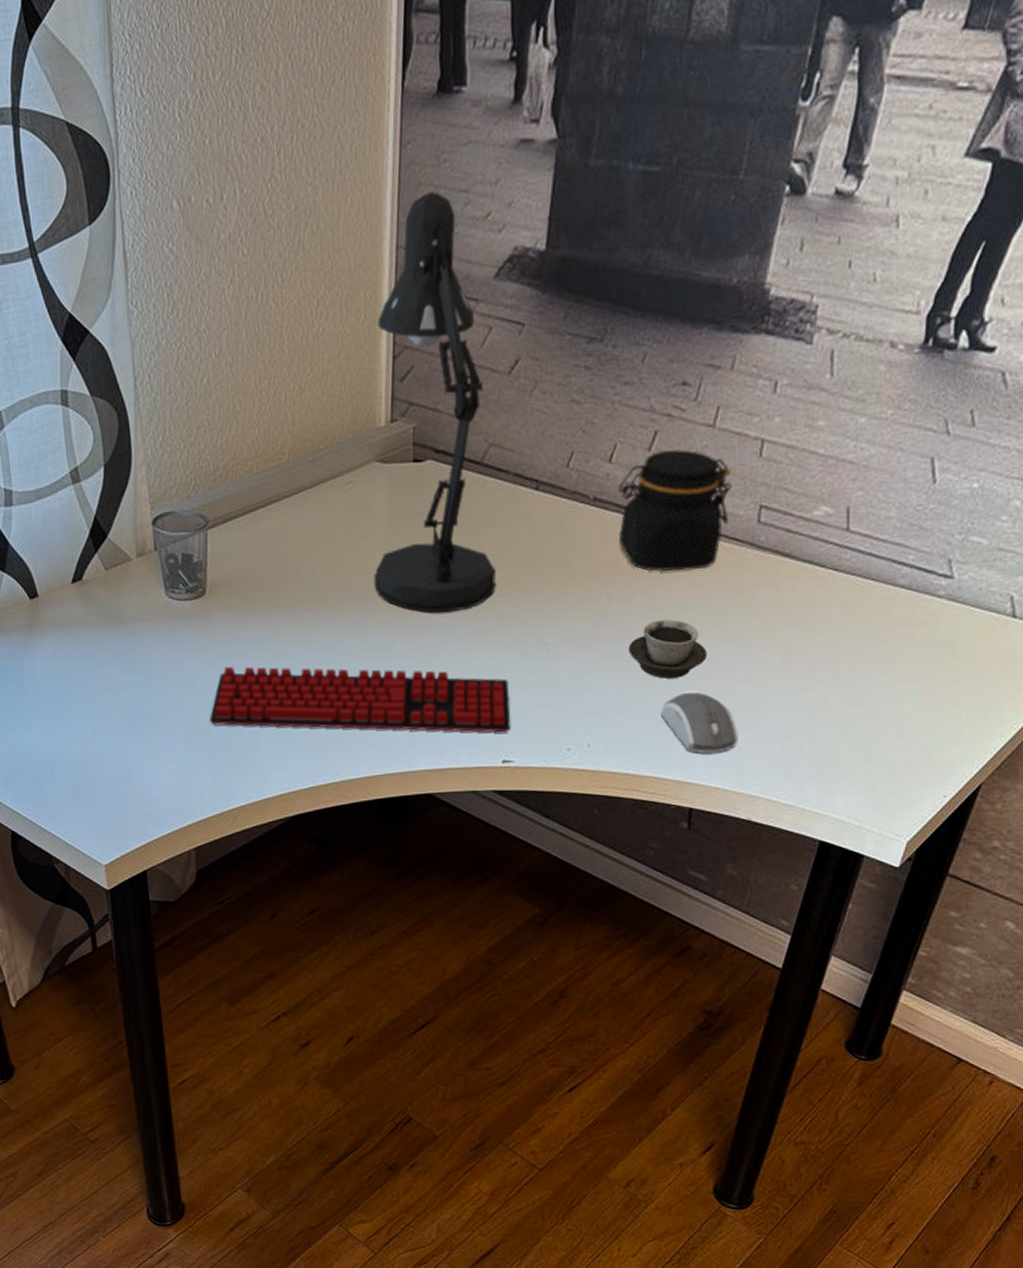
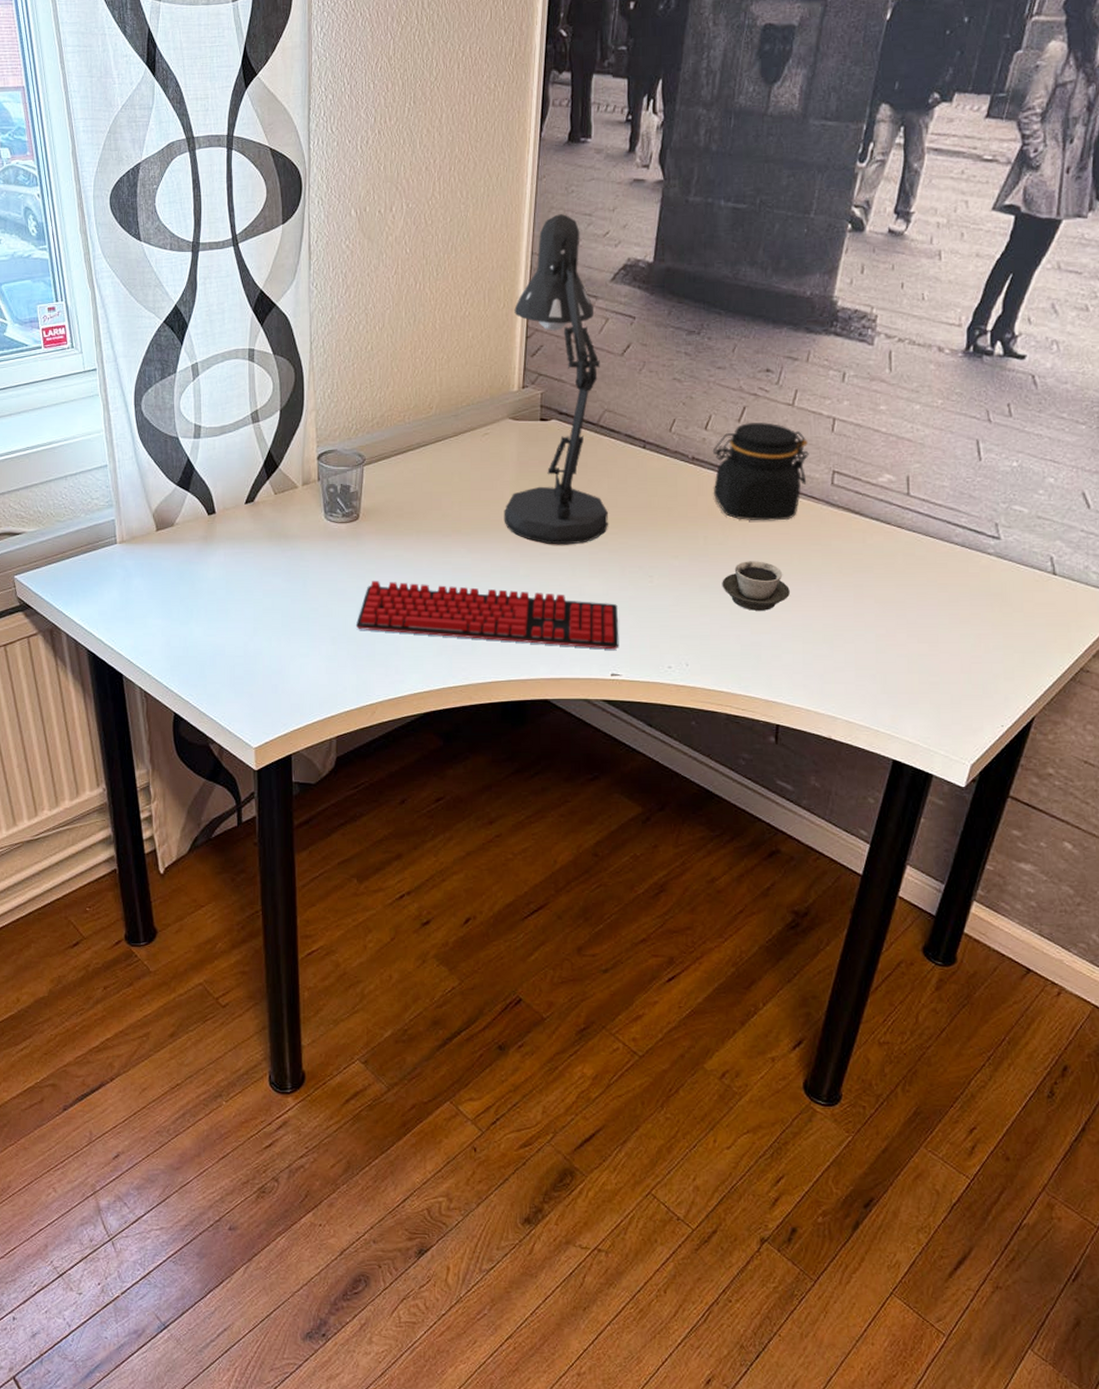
computer mouse: present [661,692,738,754] -> none [751,623,818,678]

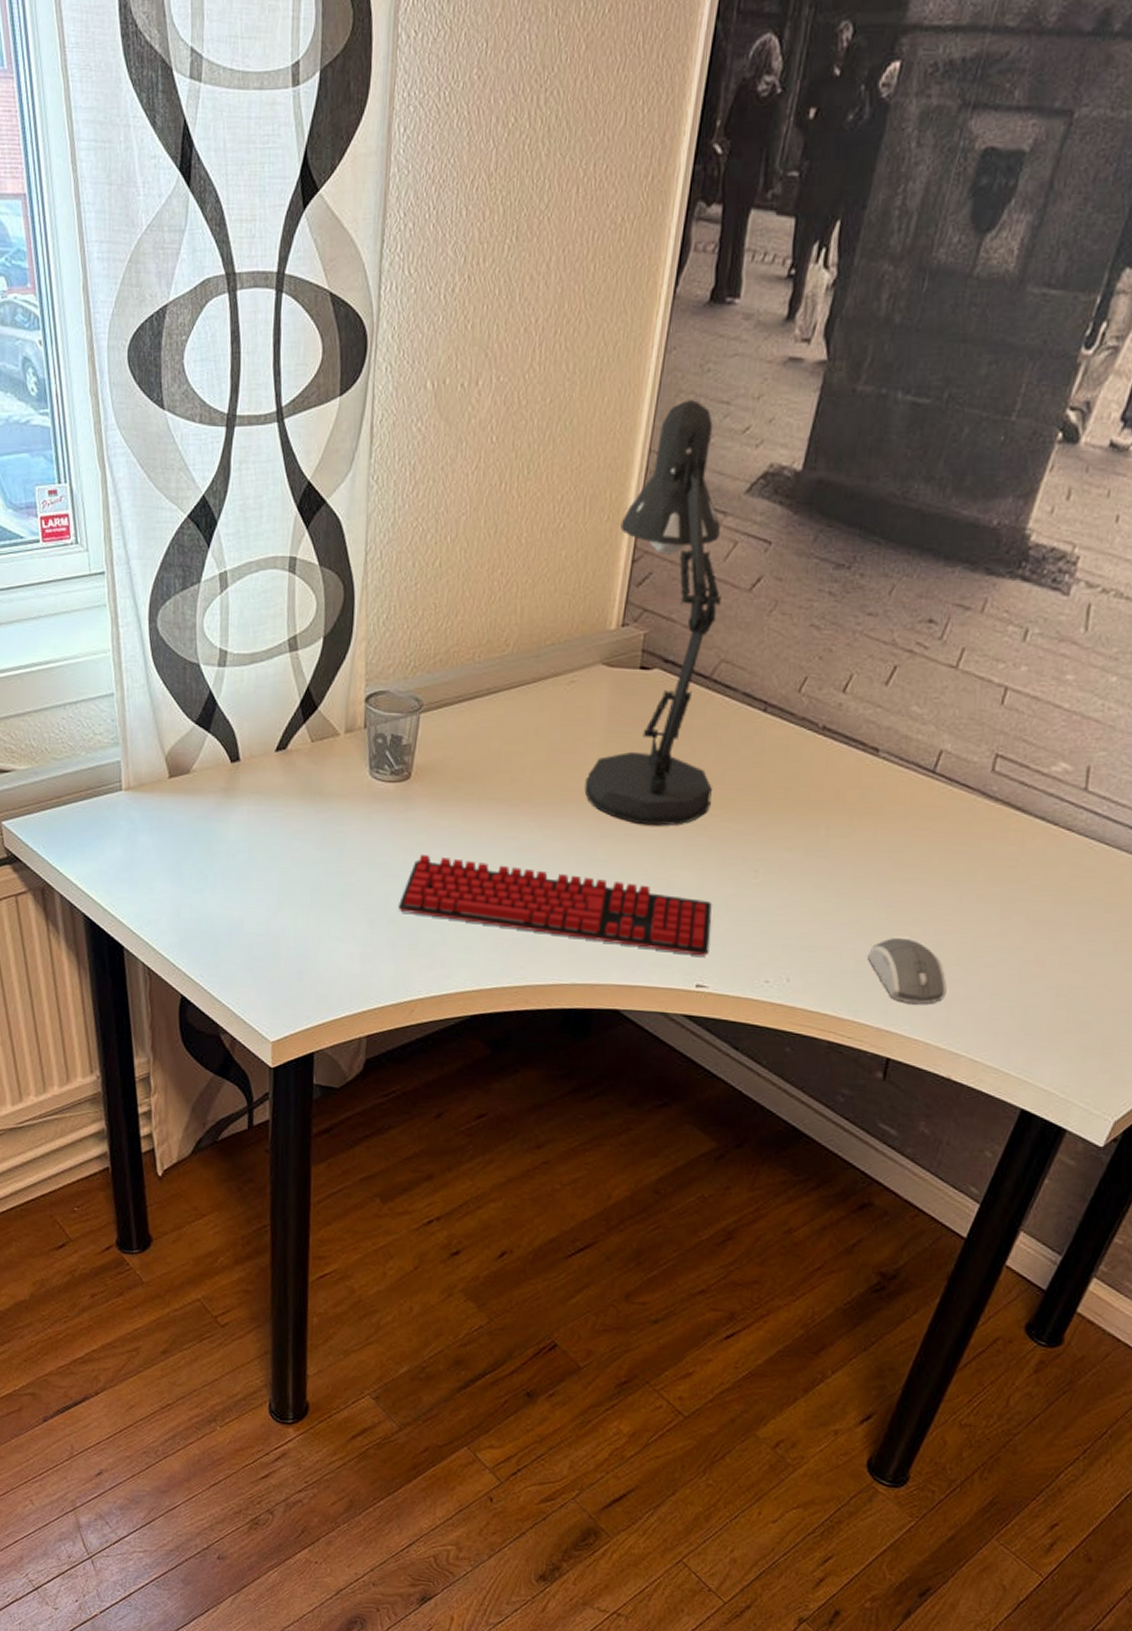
jar: present [712,422,809,521] -> none [843,687,969,813]
cup: present [722,561,790,611] -> none [841,859,923,922]
computer mouse: none [751,623,818,678] -> present [868,937,947,1005]

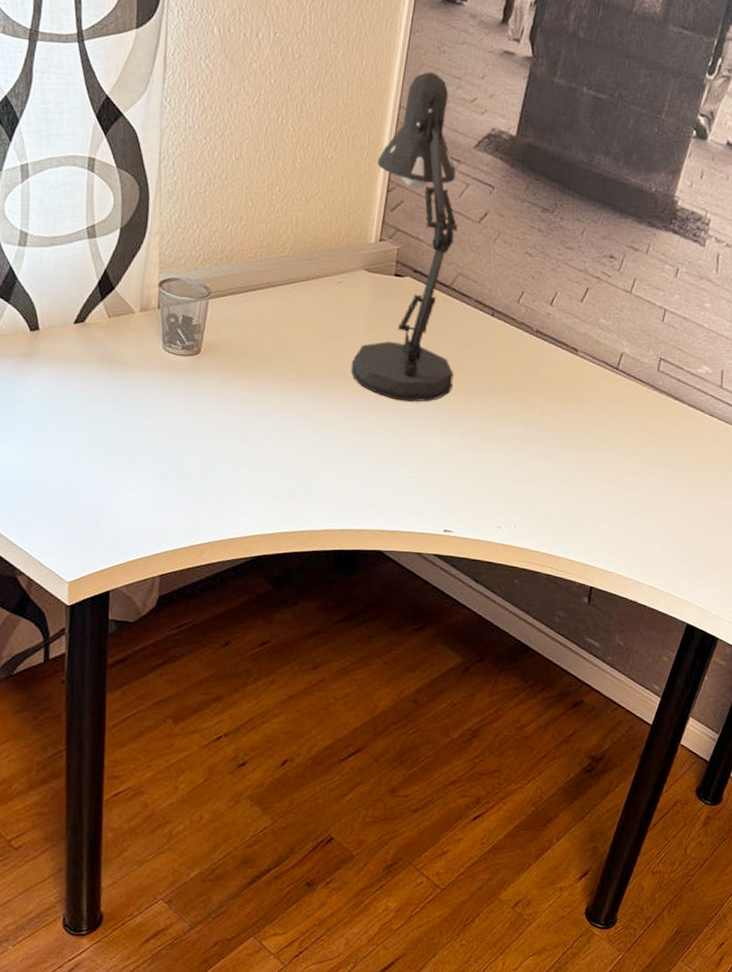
keyboard: present [397,855,712,956] -> none [188,419,455,507]
computer mouse: present [868,937,947,1005] -> none [574,493,632,545]

